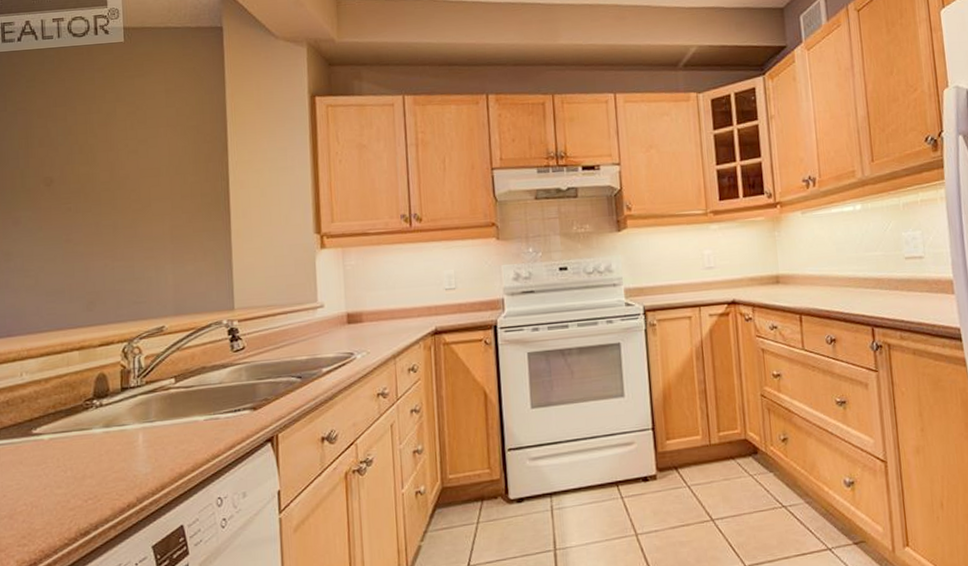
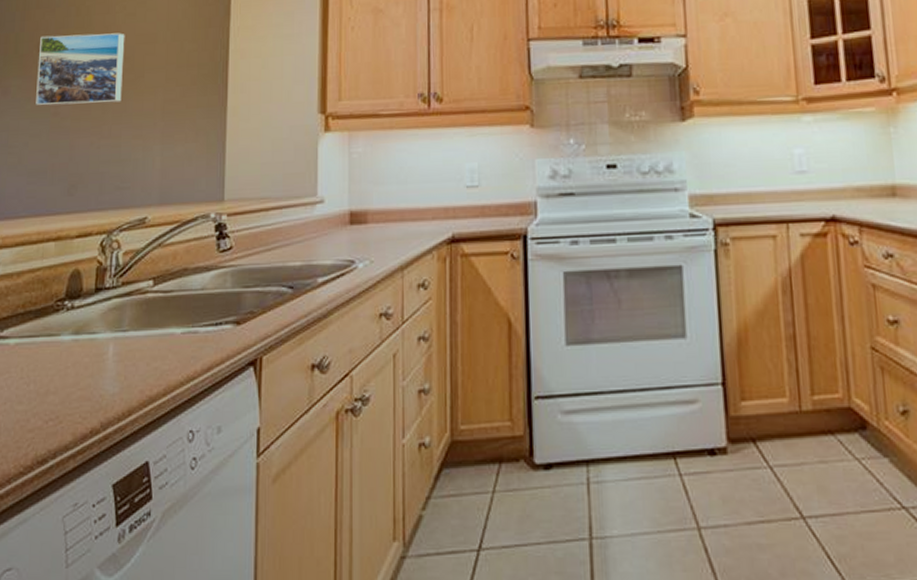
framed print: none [46,168,131,234] -> present [36,32,125,106]

